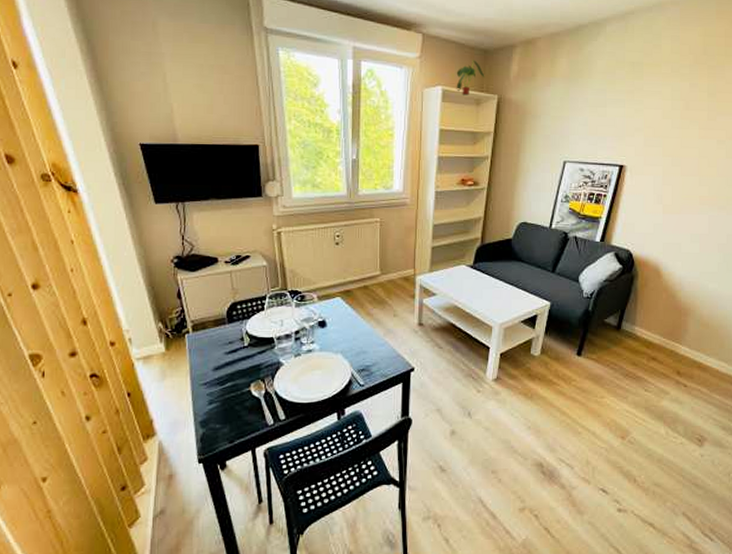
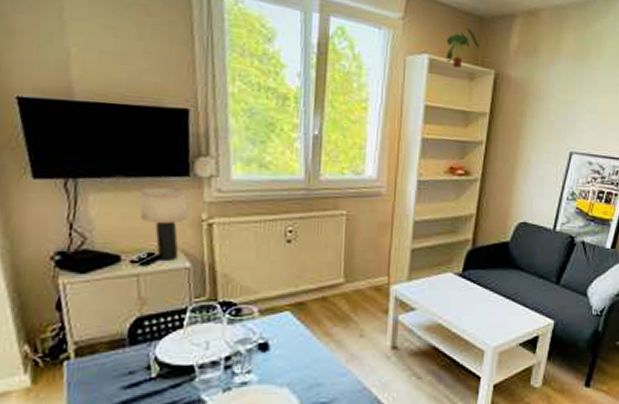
table lamp: none [228,205,264,262] -> present [139,185,189,262]

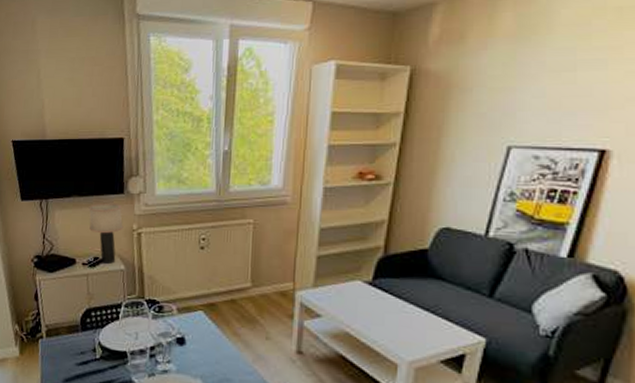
plant: present [446,27,480,68] -> none [354,26,393,70]

